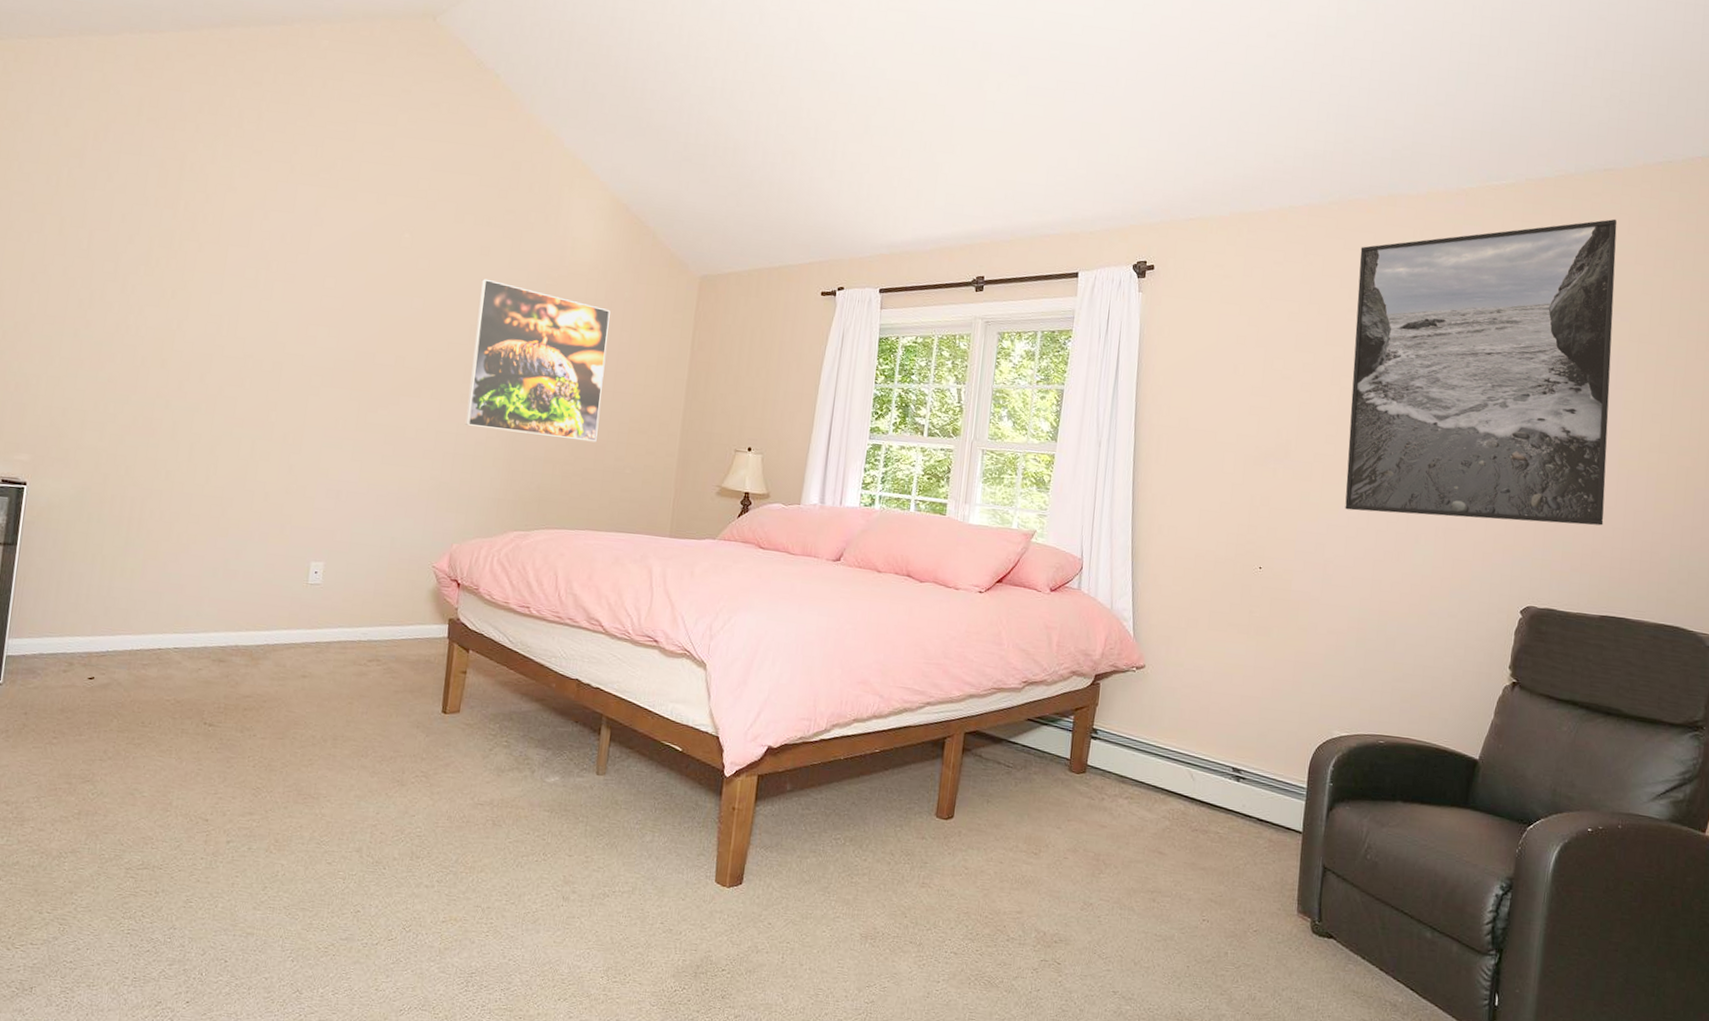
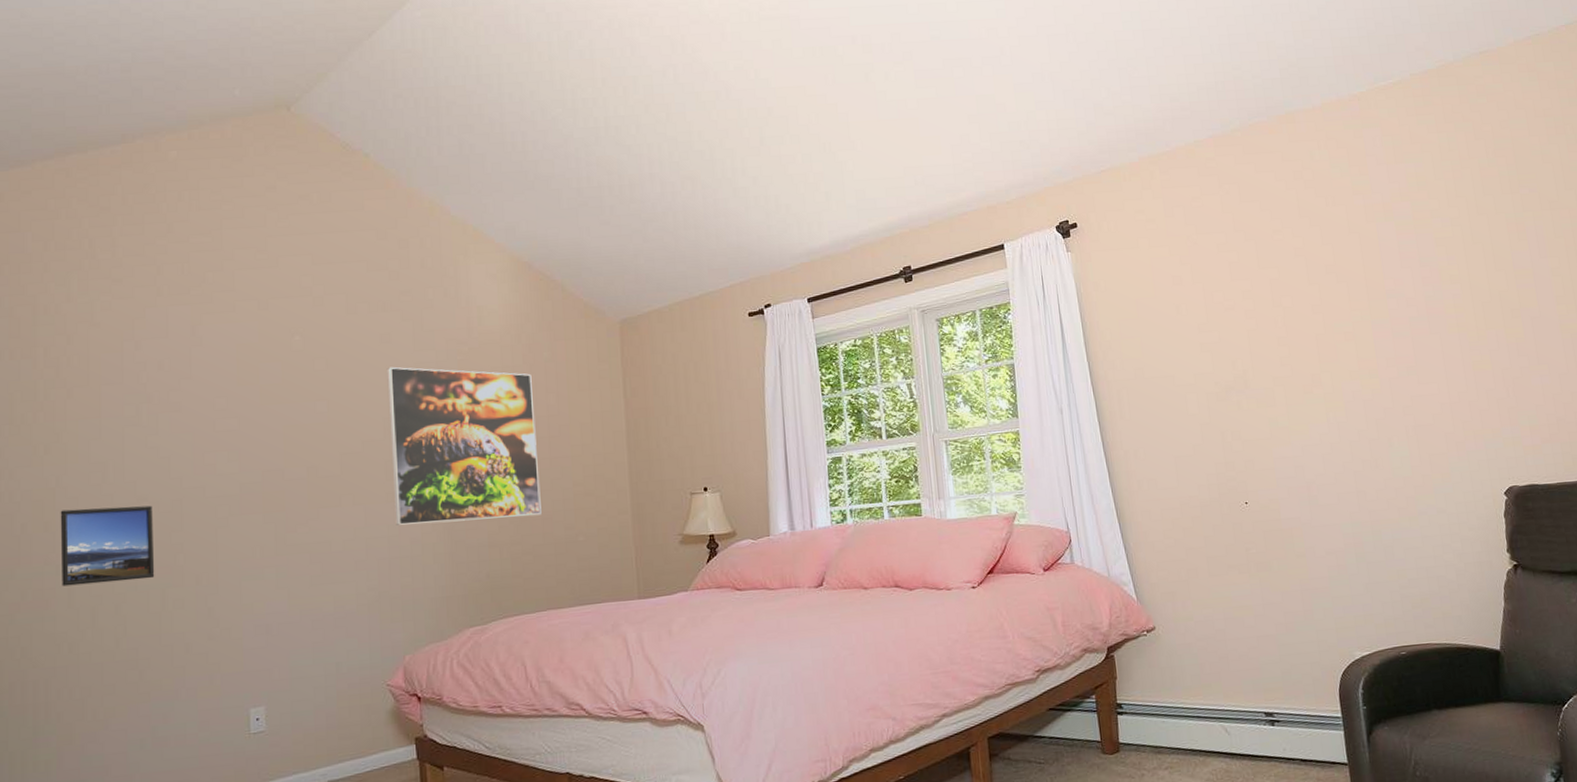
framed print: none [168,351,256,428] -> present [60,505,155,587]
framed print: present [1345,219,1618,526] -> none [1271,97,1561,427]

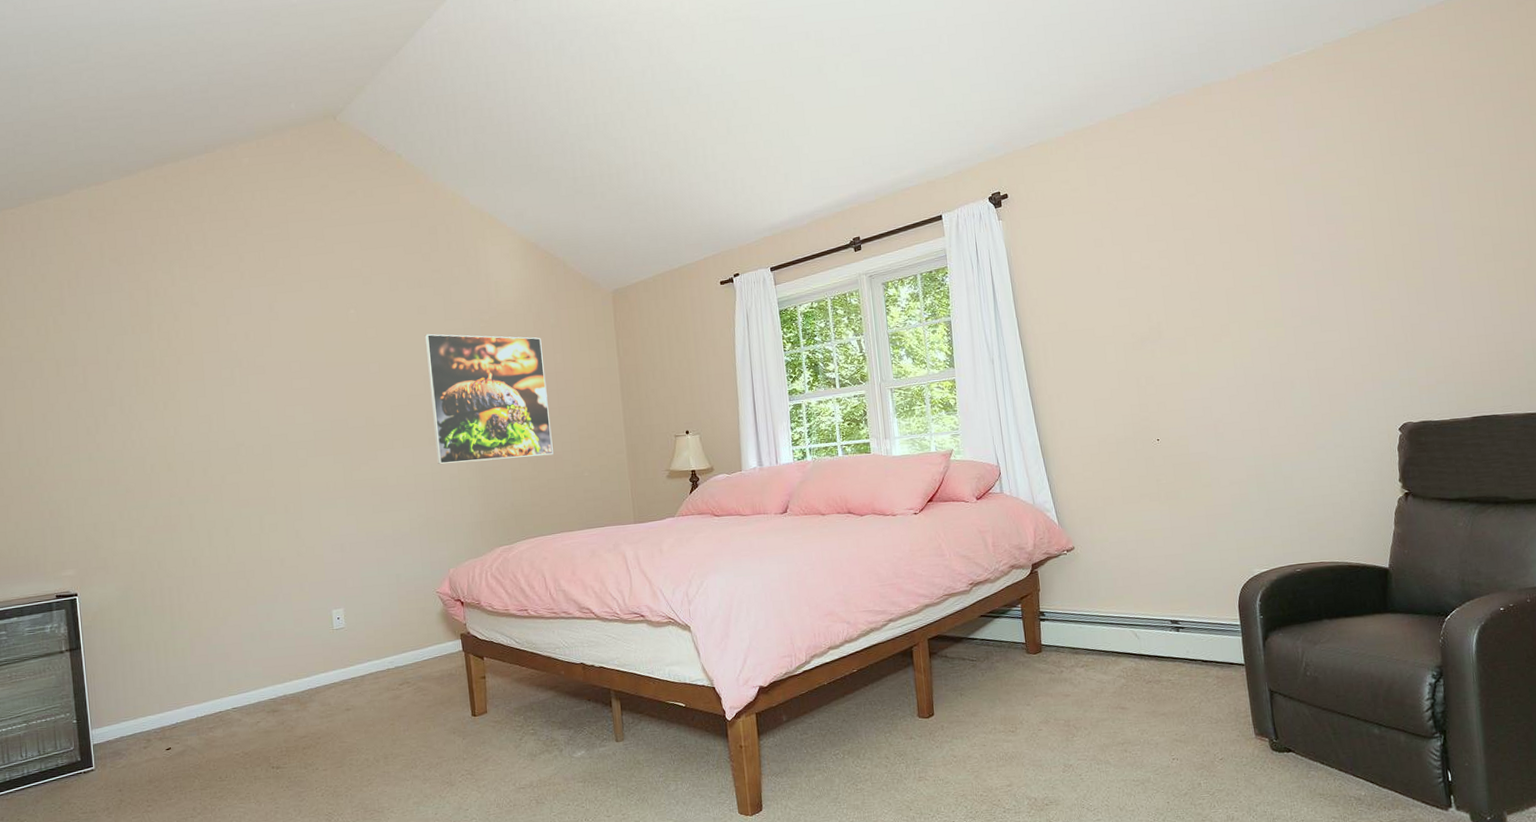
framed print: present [60,505,155,587] -> none [179,449,254,514]

